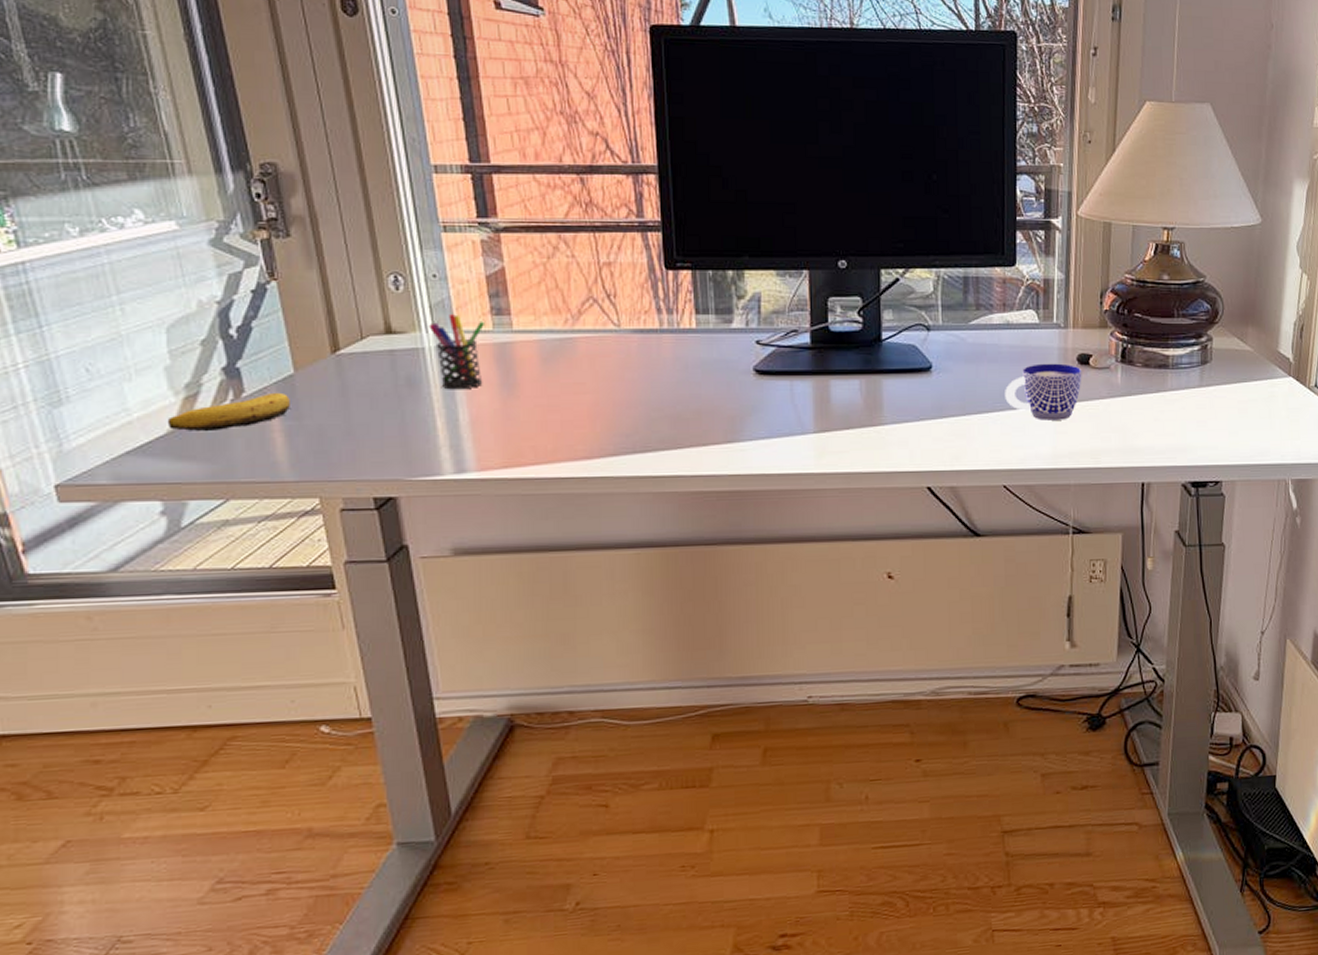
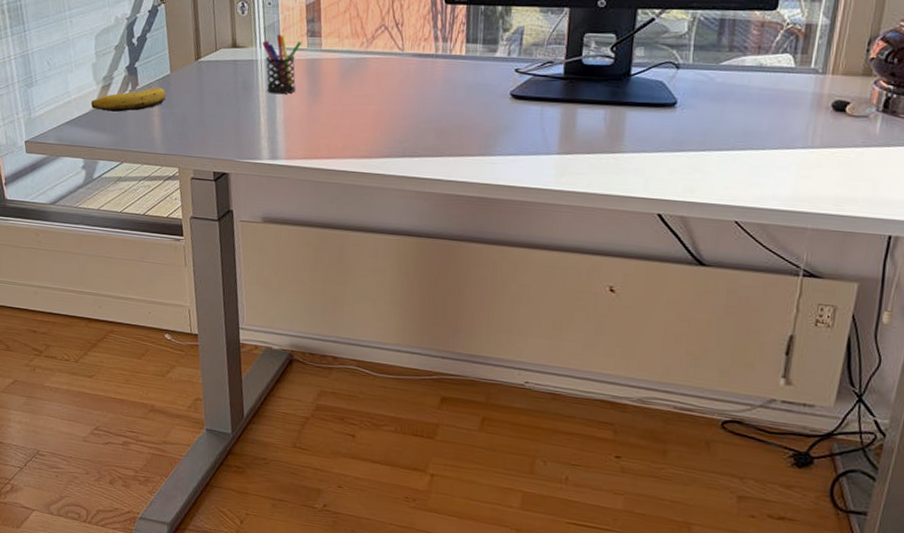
cup: present [1005,363,1082,420] -> none [748,107,836,165]

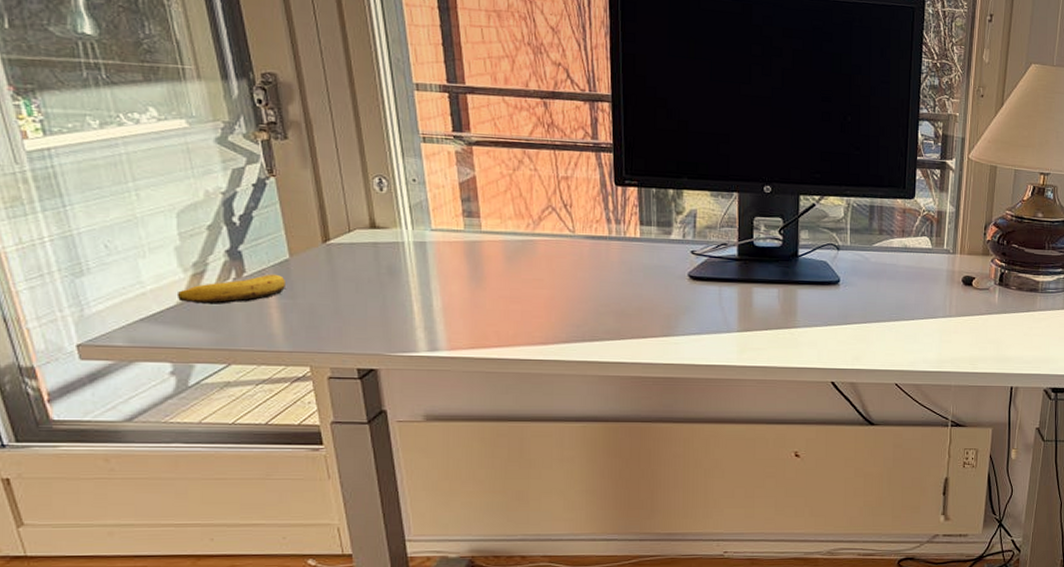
pen holder: present [262,34,301,95] -> none [408,214,457,280]

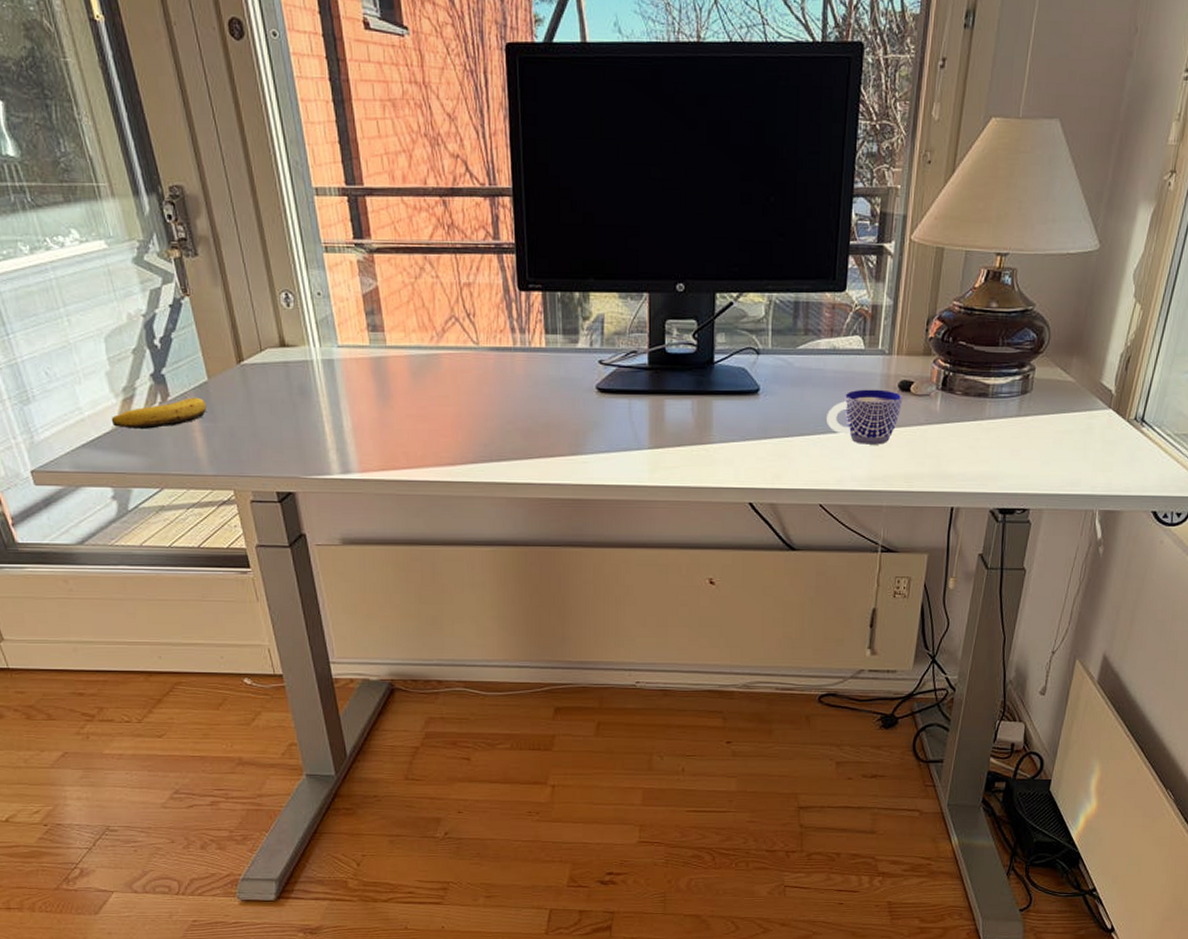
cup: none [900,282,966,331] -> present [827,389,903,445]

